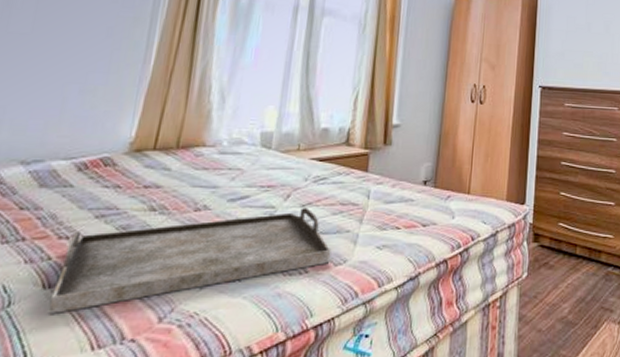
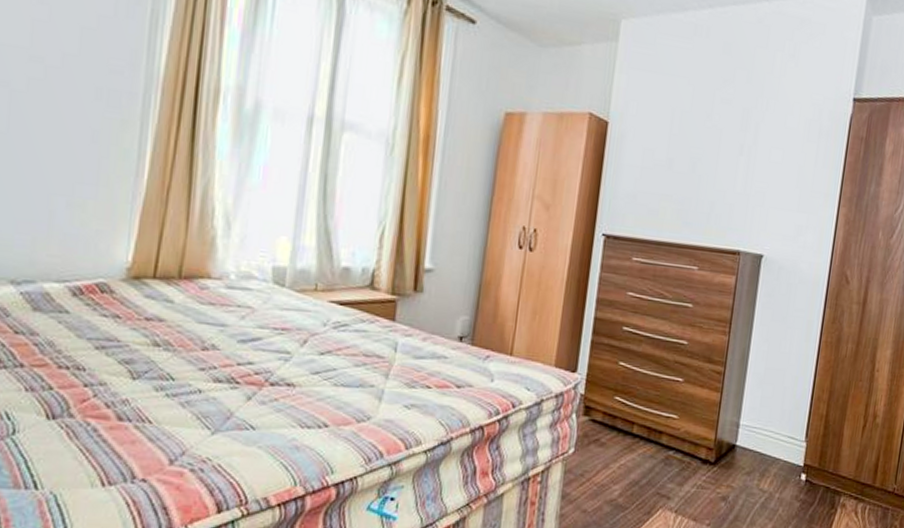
serving tray: present [47,208,331,314] -> none [54,356,354,446]

